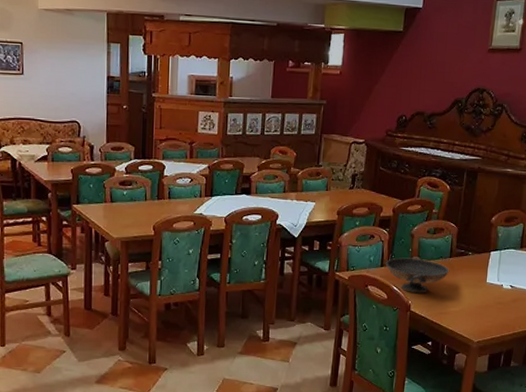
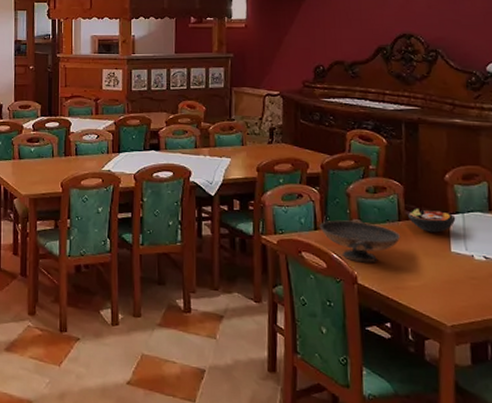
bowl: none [458,247,495,267] -> present [408,209,456,233]

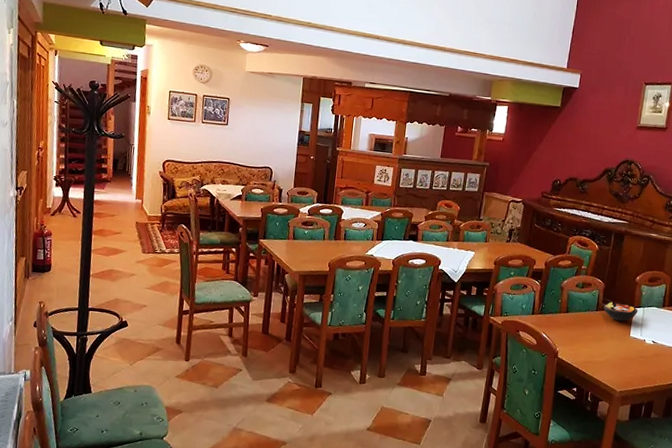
decorative bowl: present [319,219,401,263] -> none [536,307,596,343]

